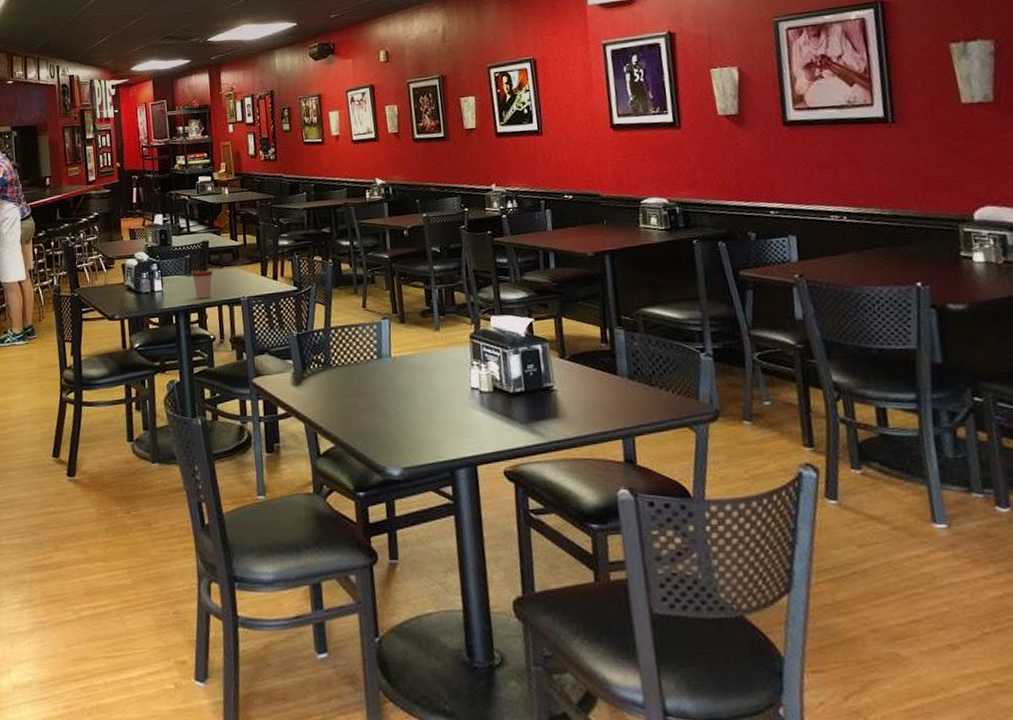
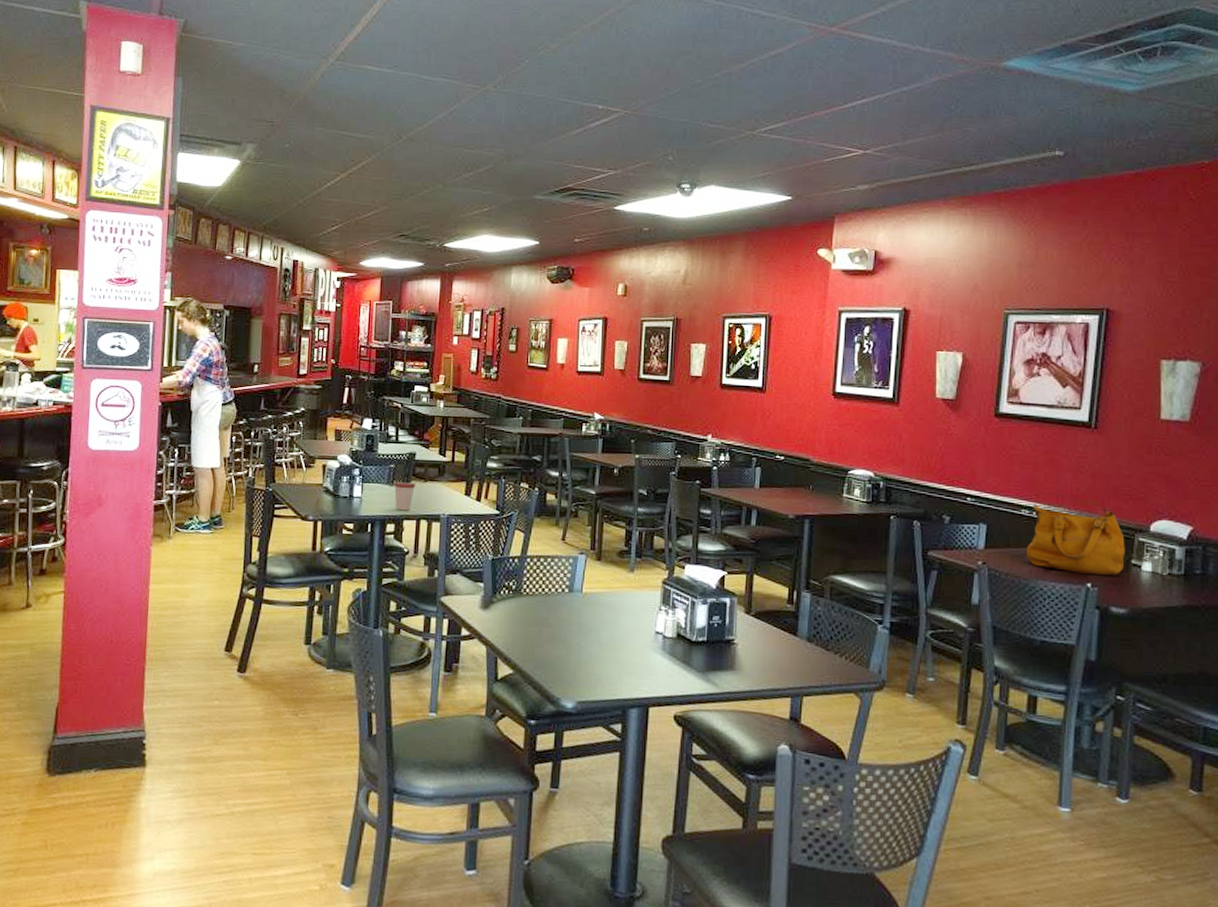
handbag: none [841,201,953,274] -> present [1026,504,1125,576]

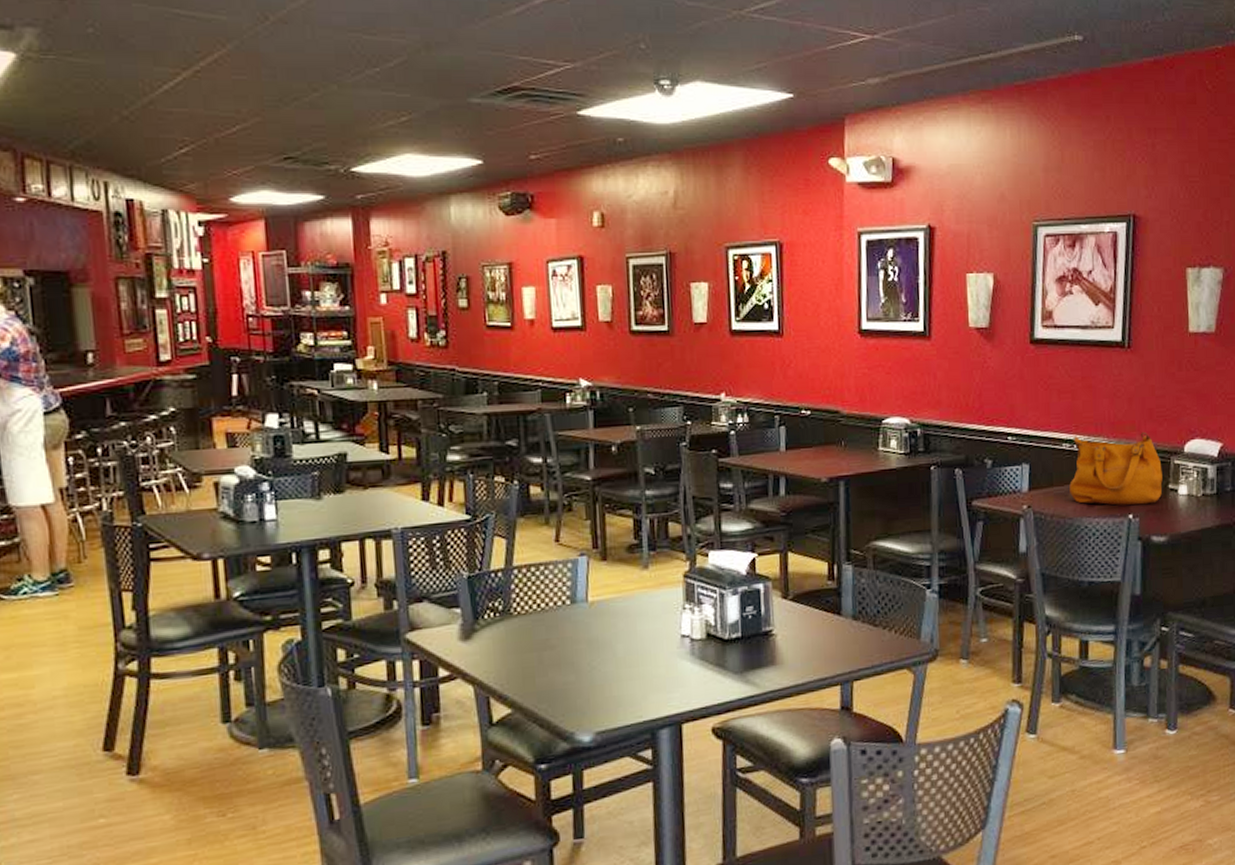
cup: present [393,477,416,511] -> none [320,486,353,531]

